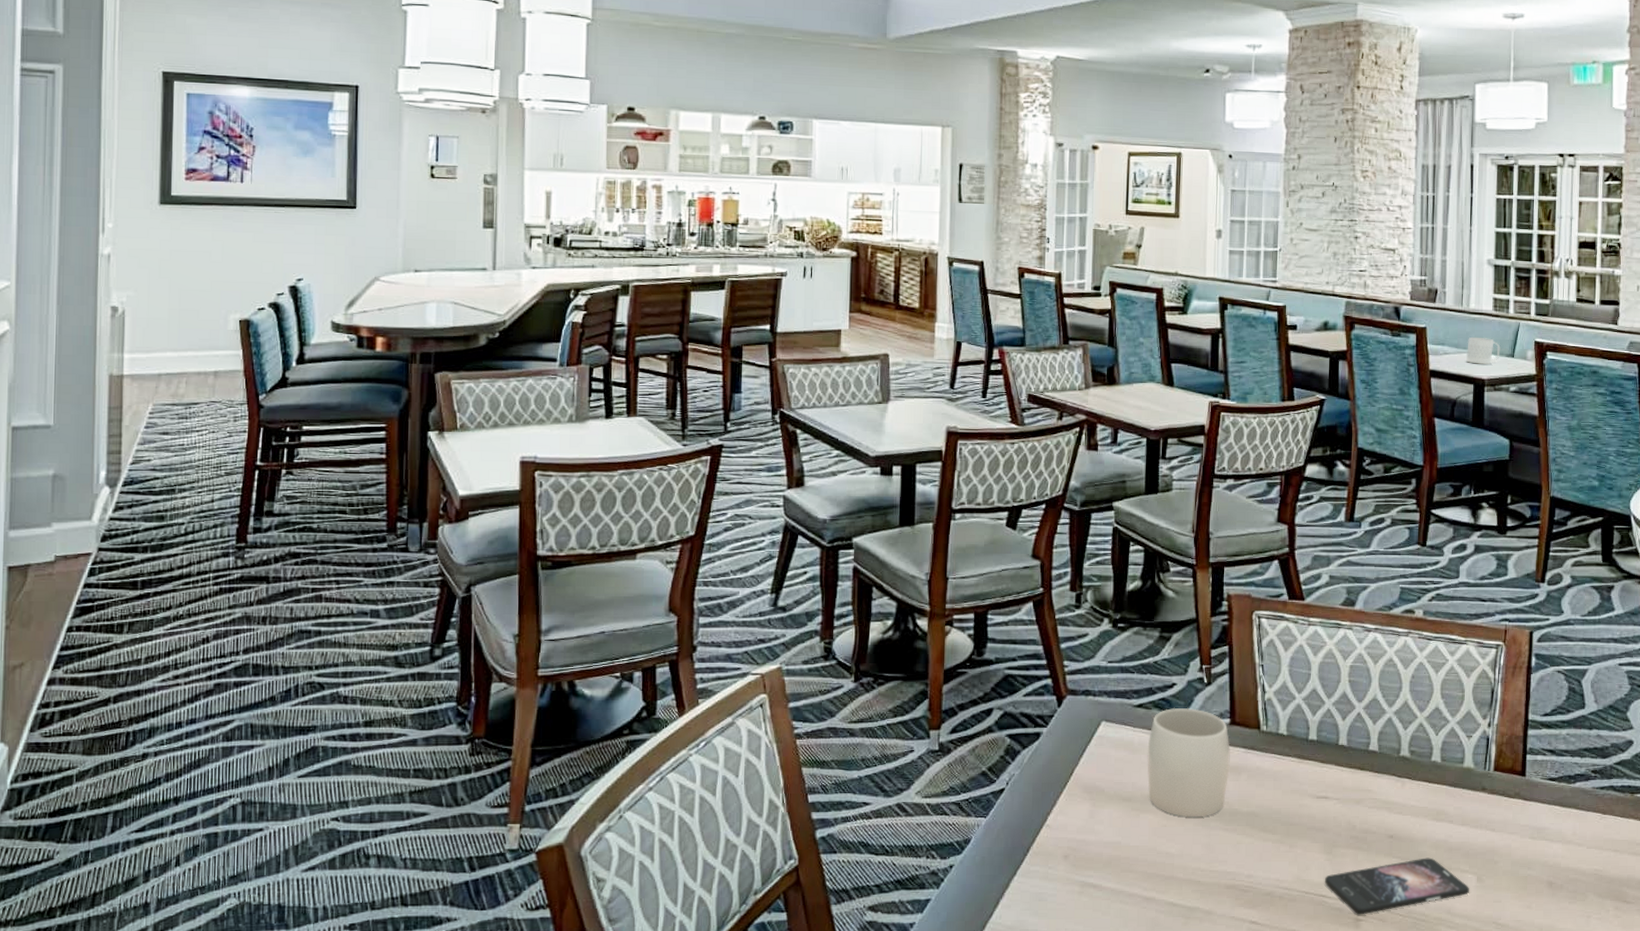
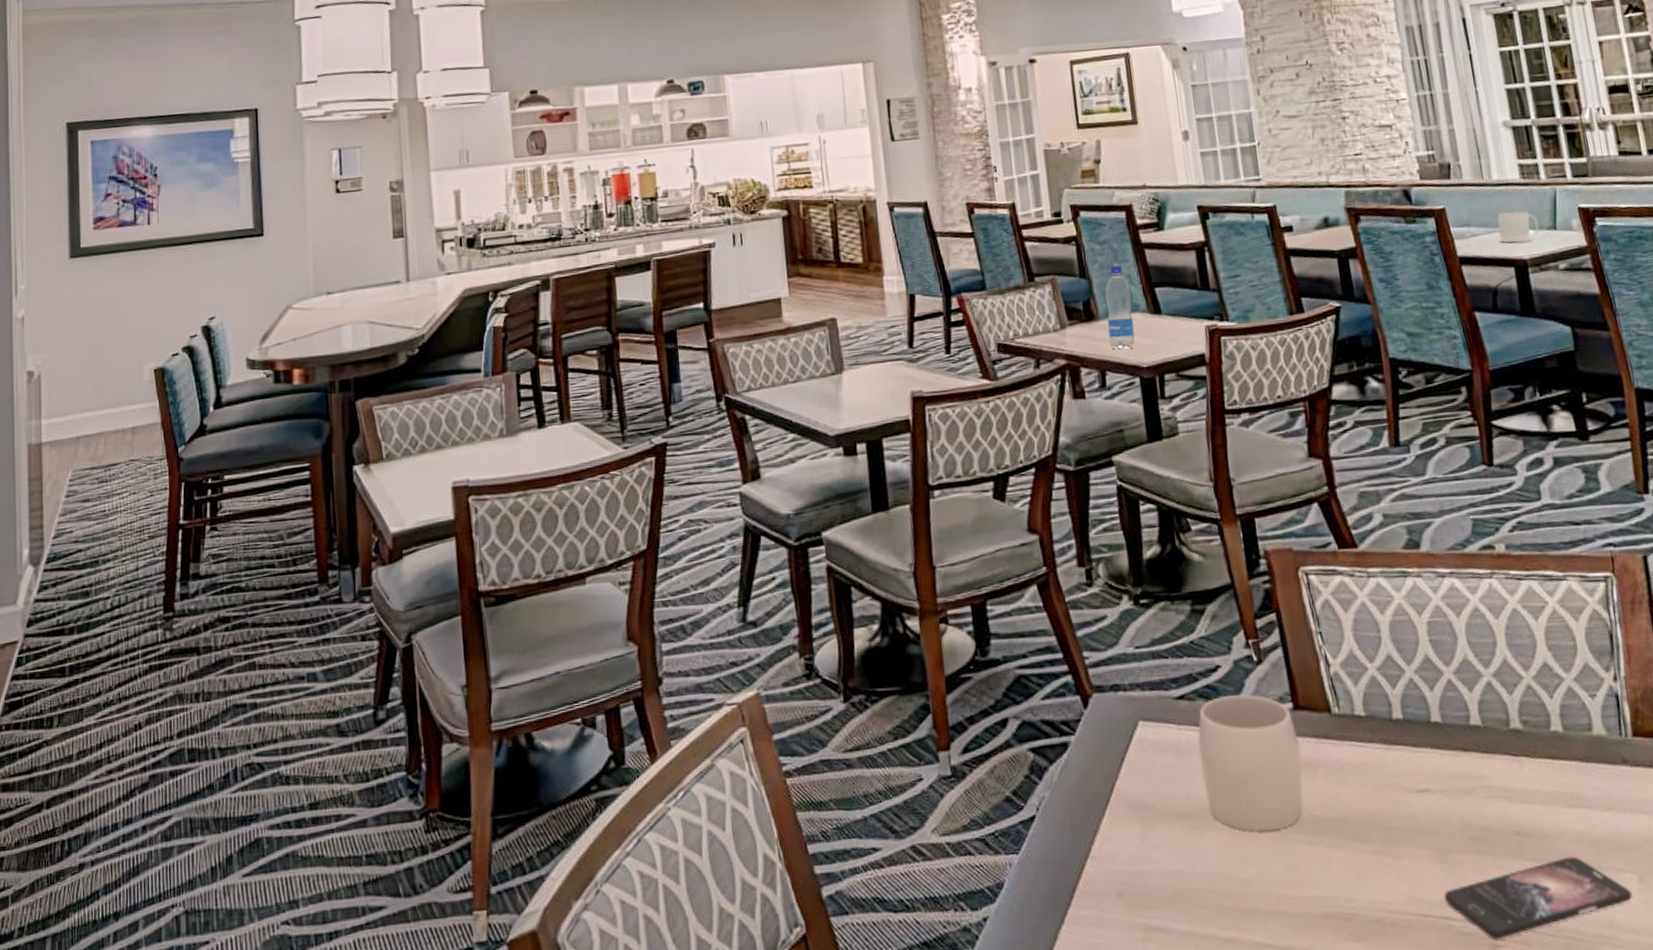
bottle: none [1125,340,1151,413] -> present [1105,265,1135,350]

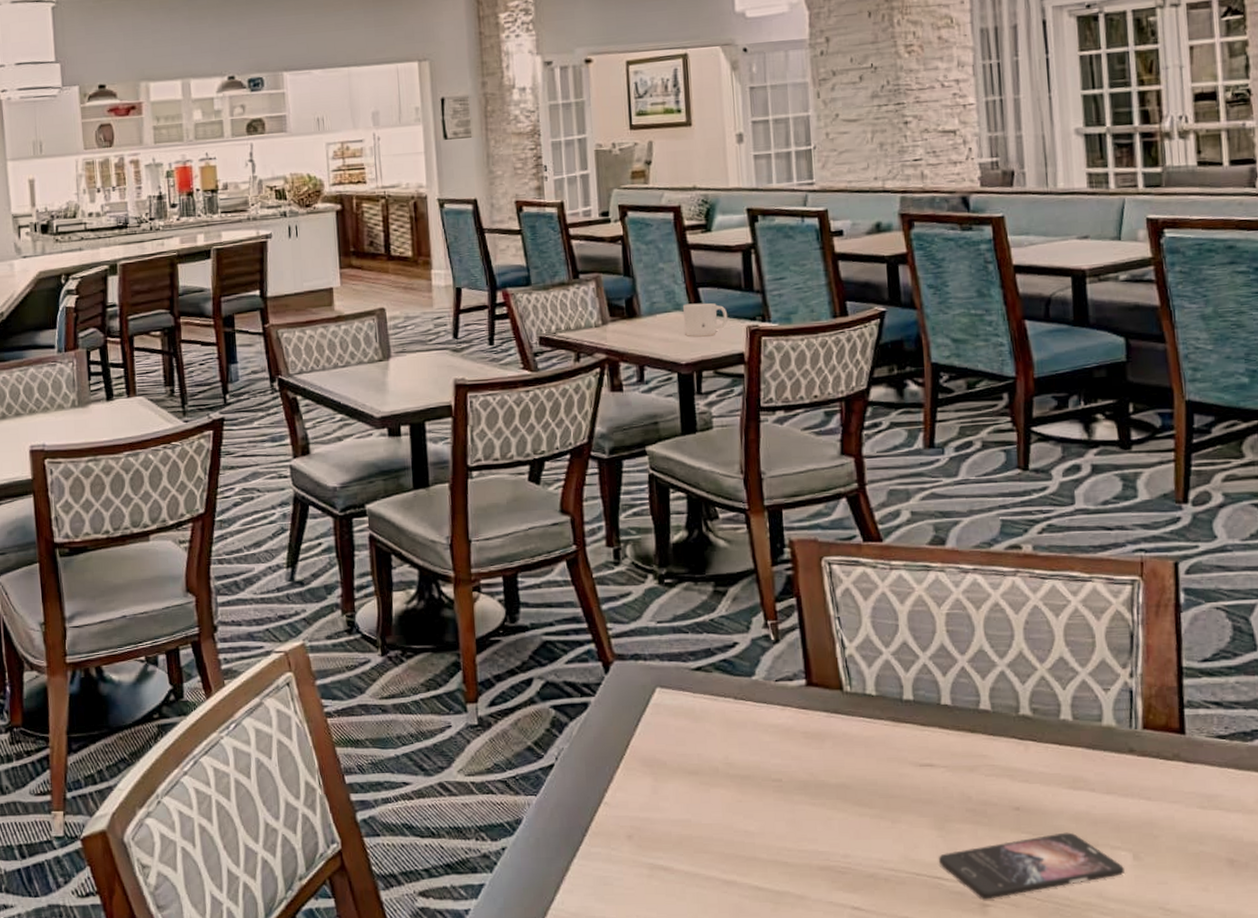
bottle: present [1105,265,1135,350] -> none [648,265,676,347]
mug: none [1140,303,1187,339] -> present [682,302,728,337]
mug: present [1198,693,1303,832] -> none [711,668,811,791]
mug: present [1497,210,1540,244] -> none [1058,220,1103,254]

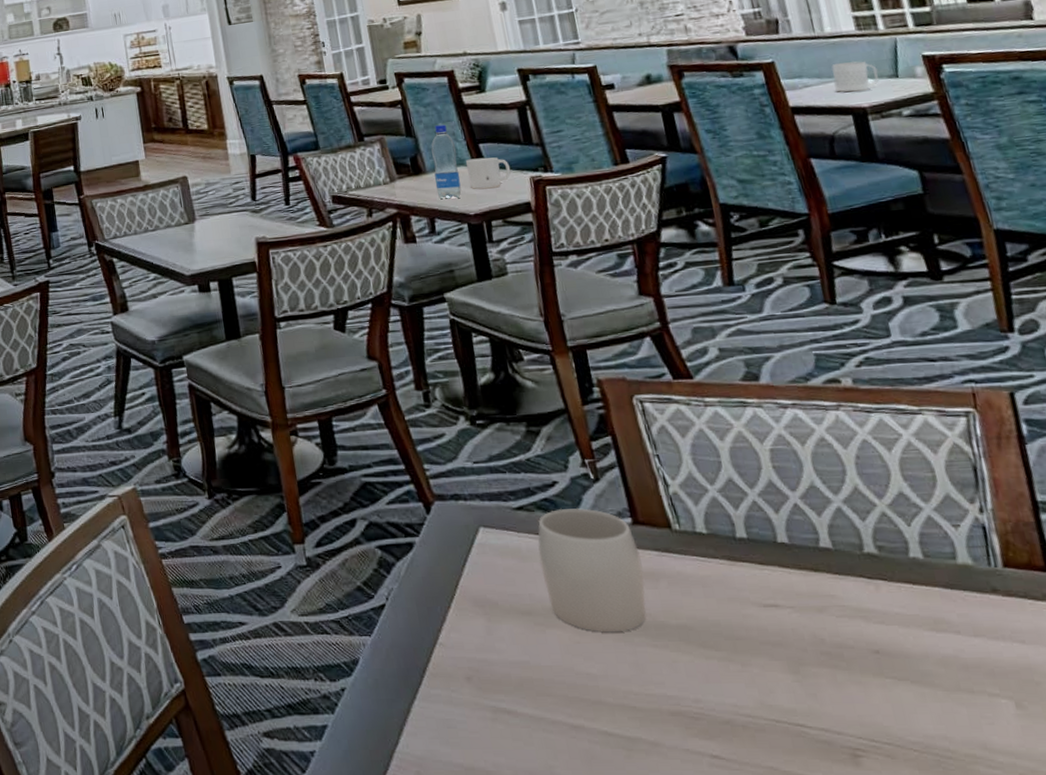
bottle: none [648,265,676,347] -> present [431,125,462,200]
mug: none [711,668,811,791] -> present [537,507,646,633]
smartphone: present [938,832,1124,898] -> none [797,678,1009,748]
mug: none [1058,220,1103,254] -> present [831,60,880,93]

